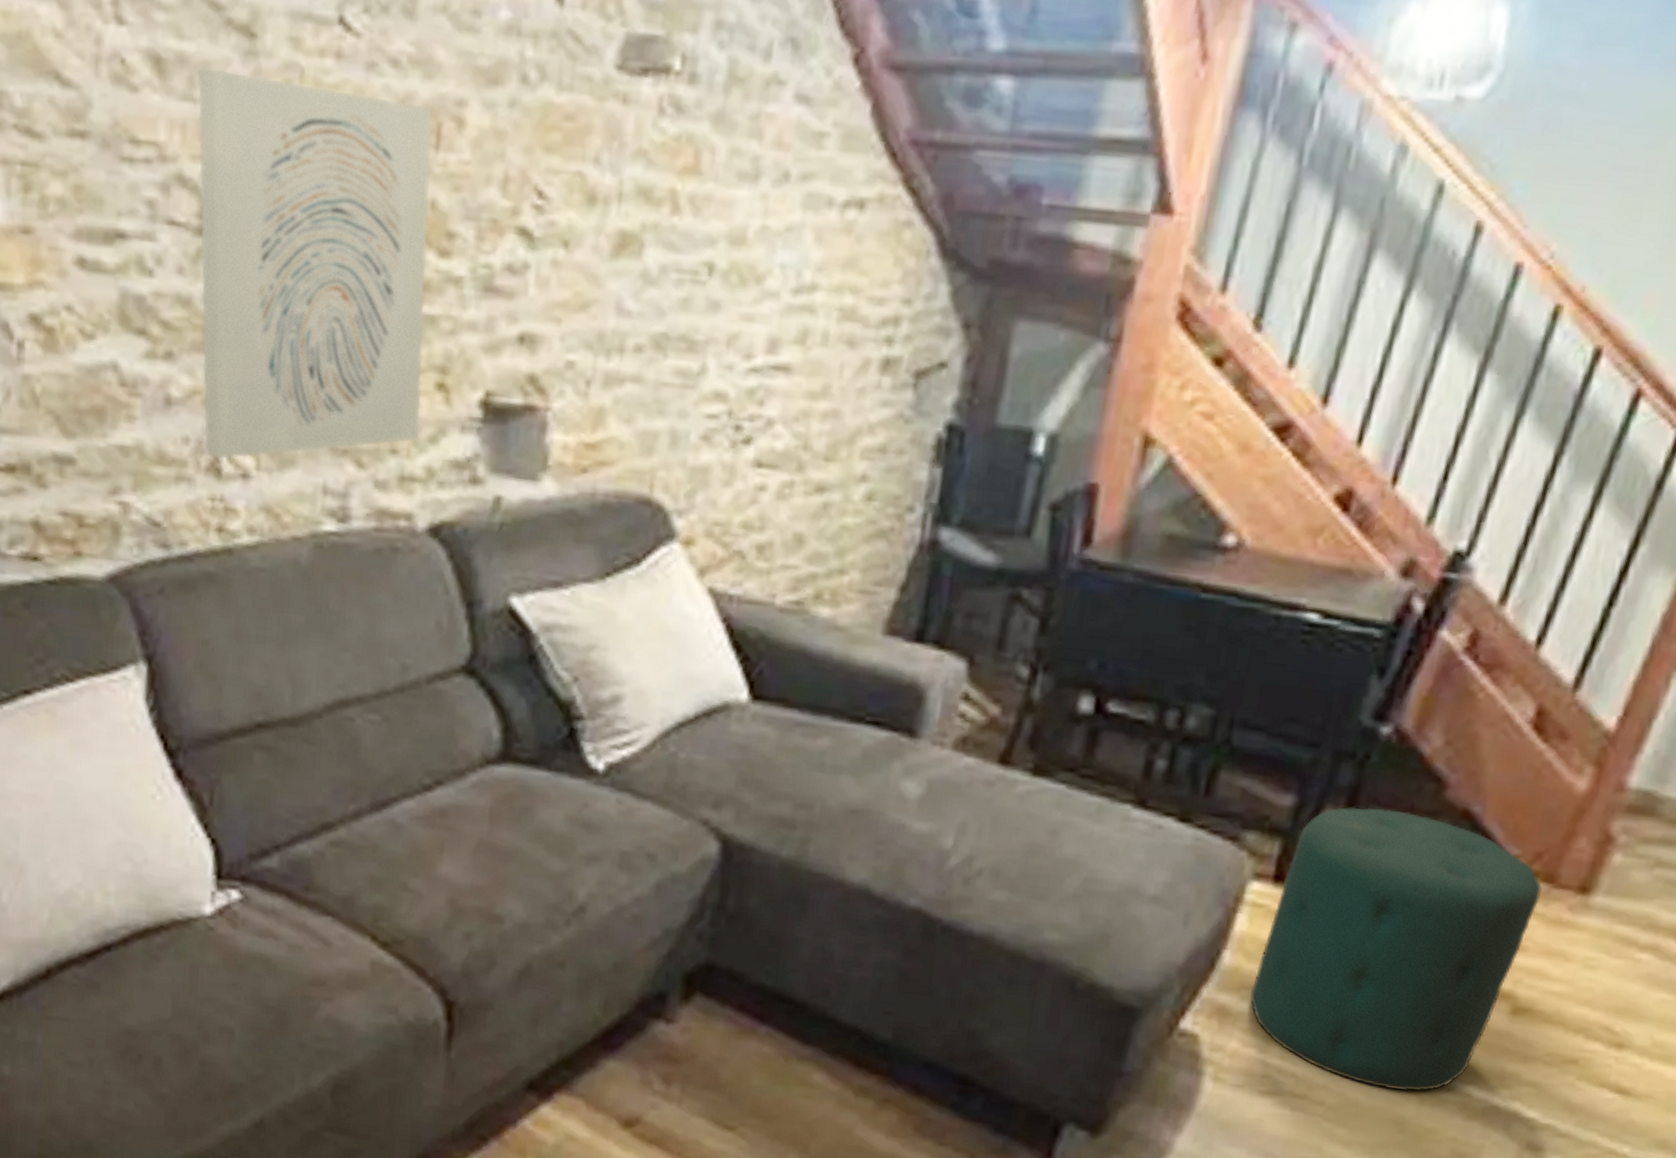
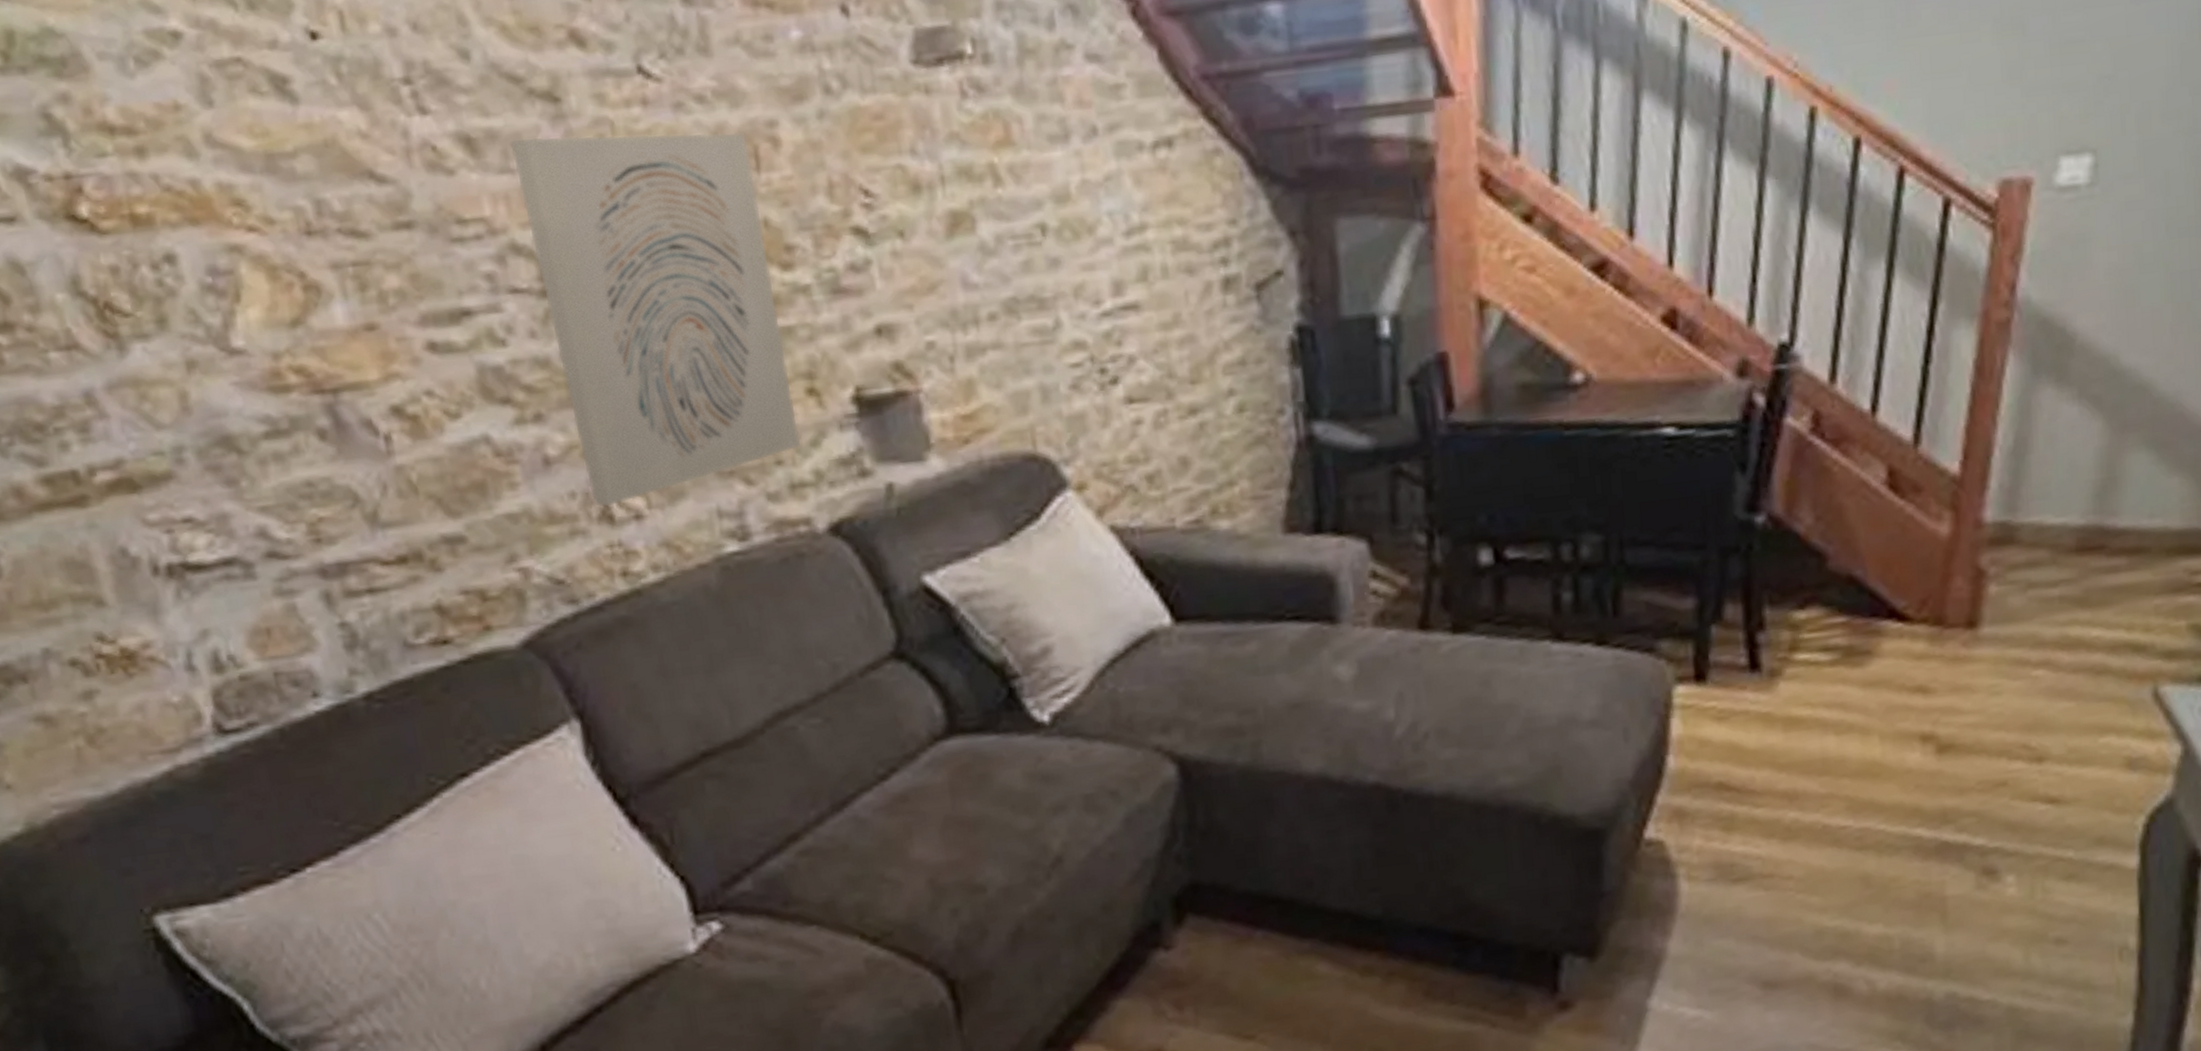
ottoman: present [1250,807,1542,1092] -> none [1700,589,1935,851]

